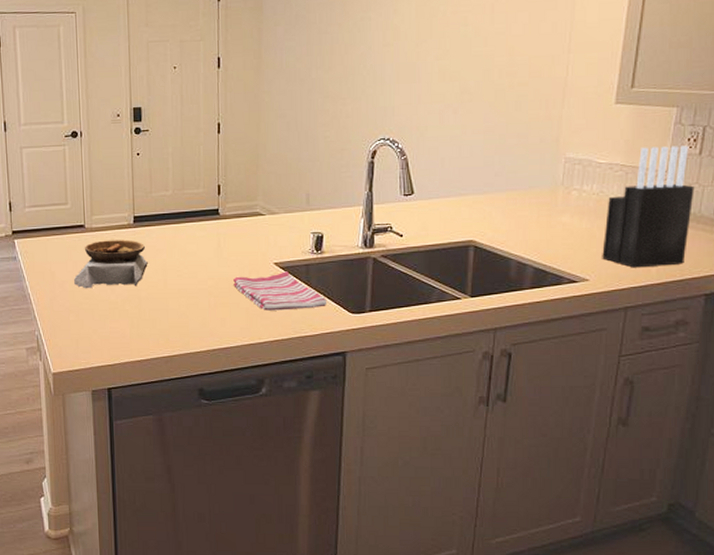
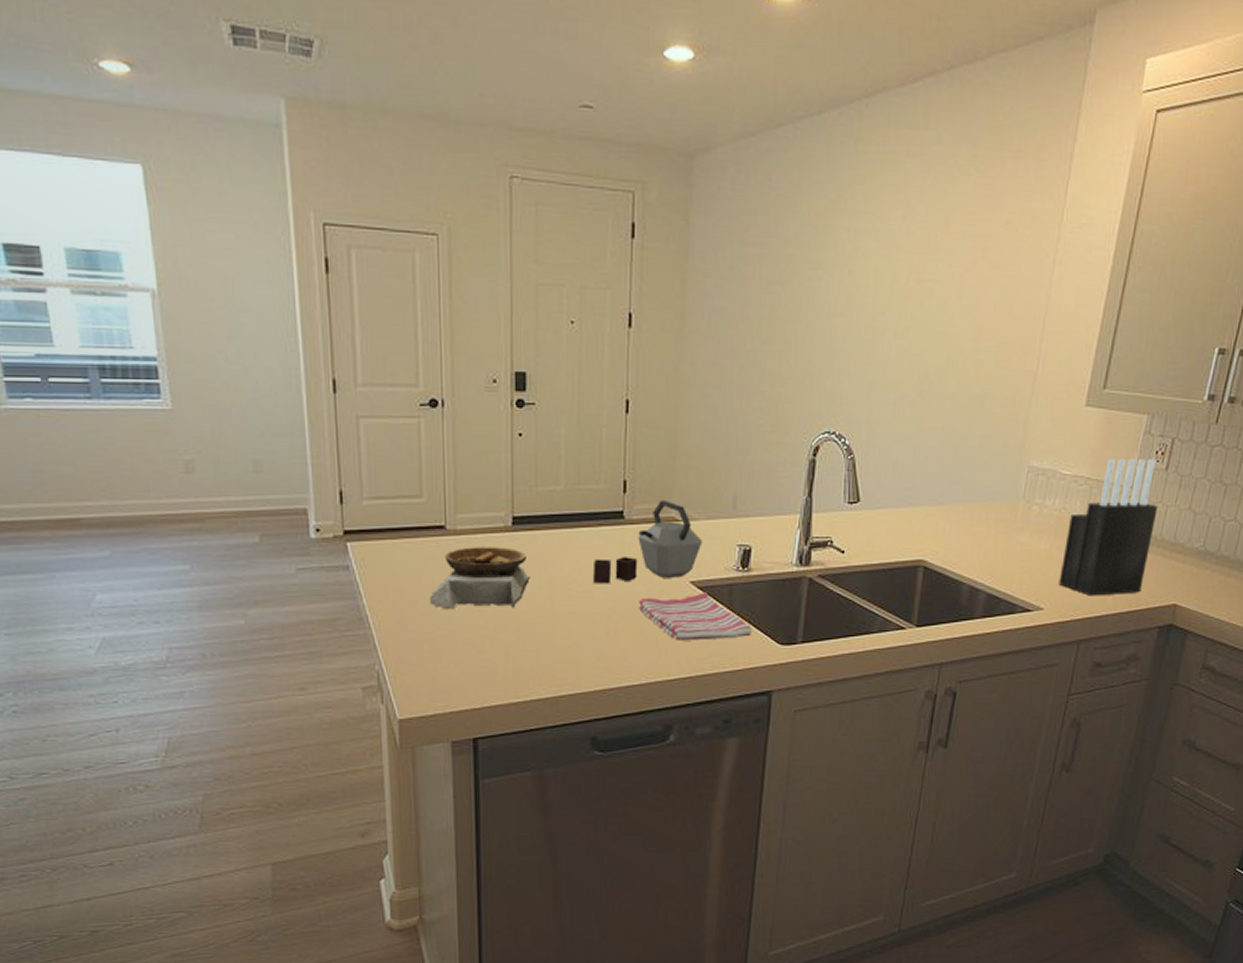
kettle: none [196,199,283,267] -> present [592,500,703,584]

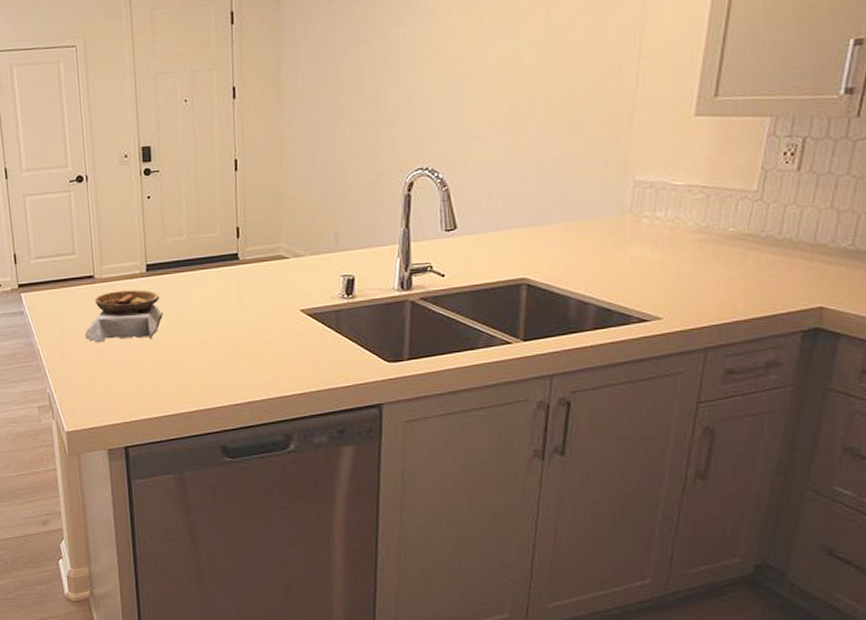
kettle: present [592,500,703,584] -> none [214,241,309,316]
dish towel: present [639,592,751,641] -> none [256,318,359,362]
knife block: present [1059,458,1158,596] -> none [678,160,791,303]

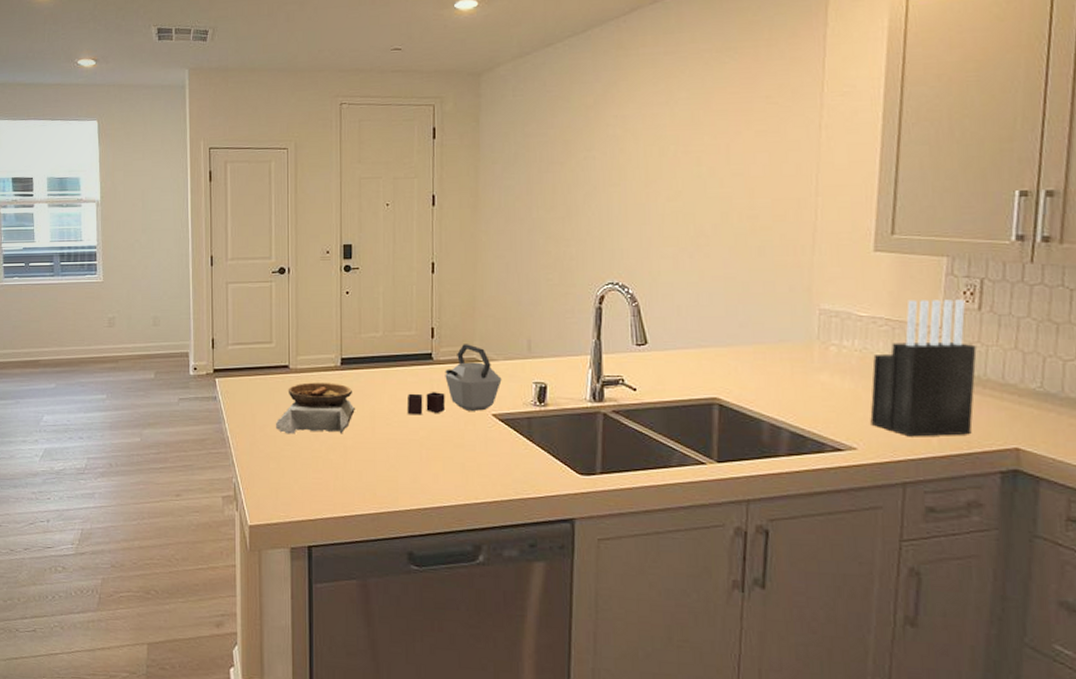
kettle: none [214,241,309,316] -> present [407,344,502,415]
knife block: none [678,160,791,303] -> present [870,299,977,437]

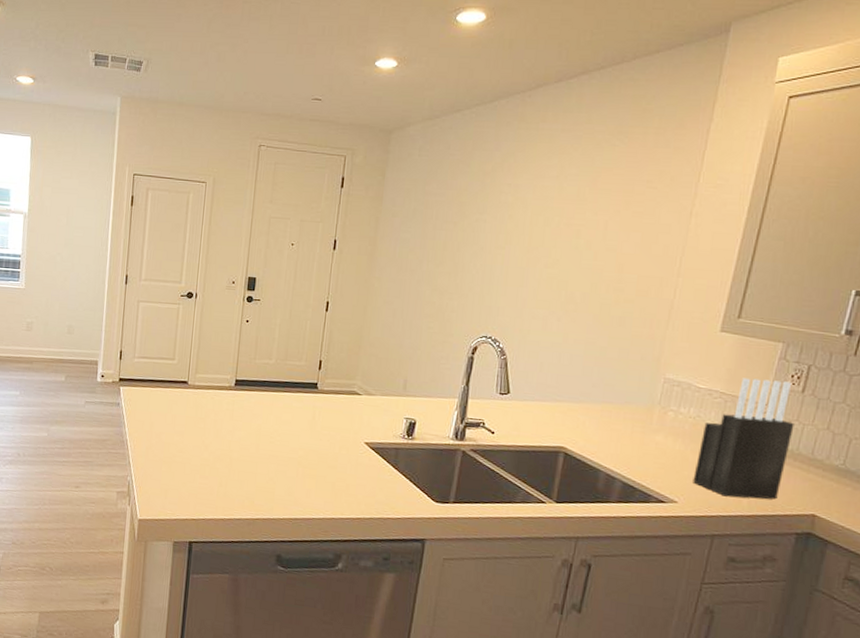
bowl: present [276,382,355,434] -> none [171,398,243,447]
kettle: present [407,344,502,415] -> none [289,378,377,439]

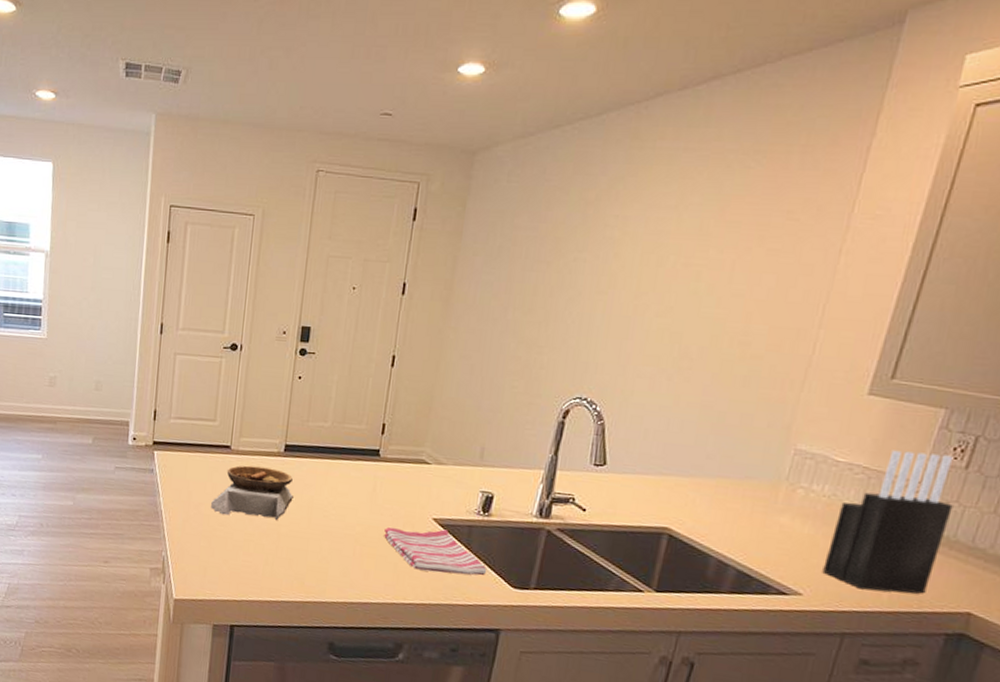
bowl: none [171,398,243,447] -> present [211,465,293,521]
dish towel: none [323,450,412,492] -> present [384,526,486,576]

